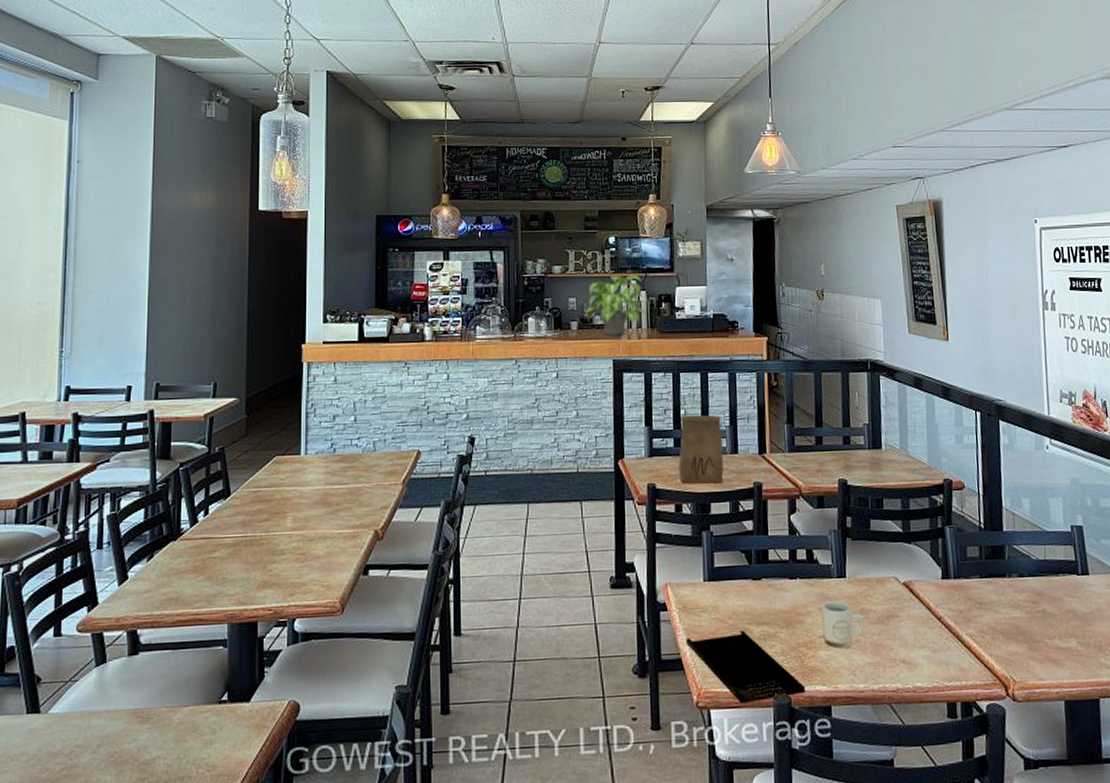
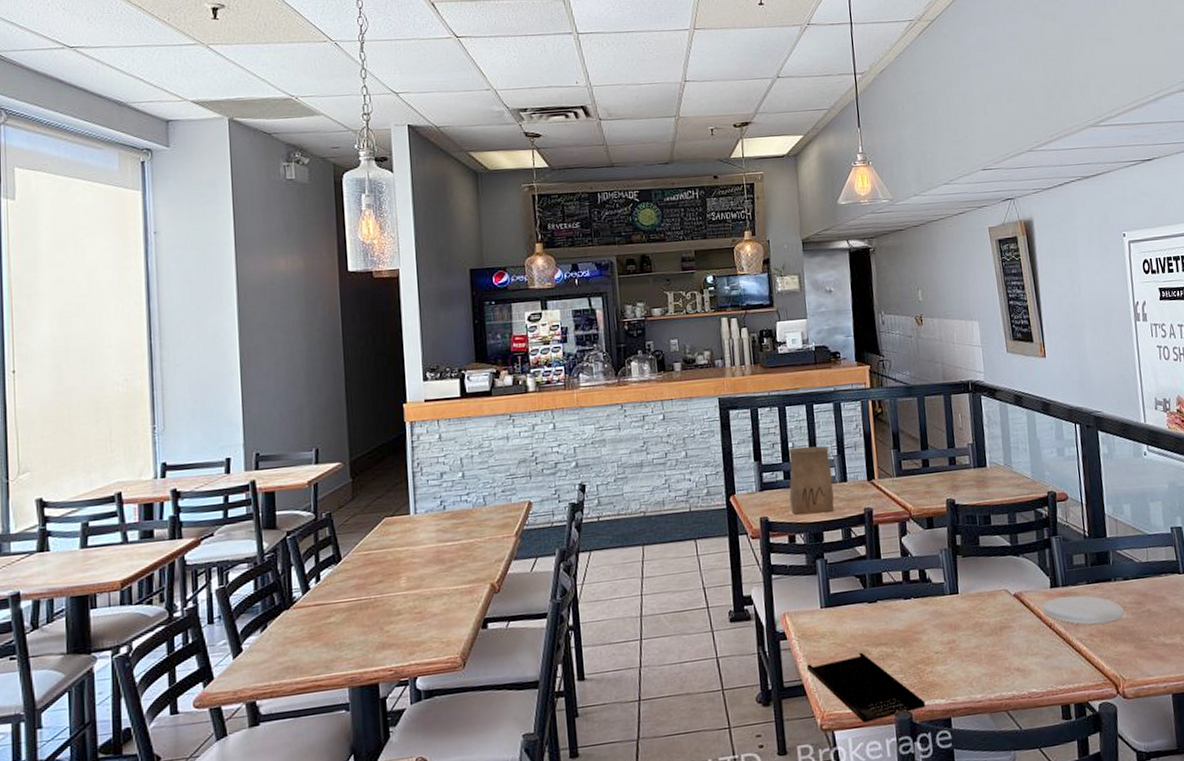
plant: present [586,273,647,337] -> none [687,311,750,376]
mug: present [821,601,864,649] -> none [936,617,979,663]
plate: none [933,588,1019,622] -> present [1043,595,1125,626]

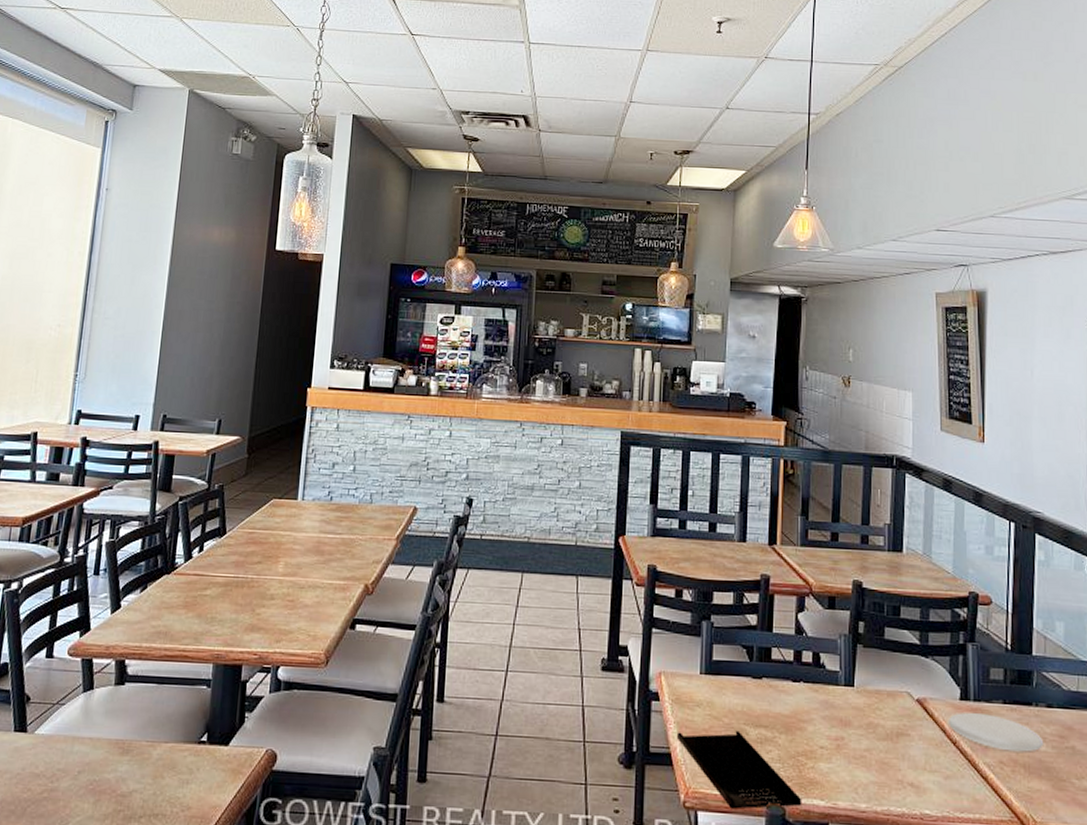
paper bag: present [789,445,834,515] -> none [682,496,731,572]

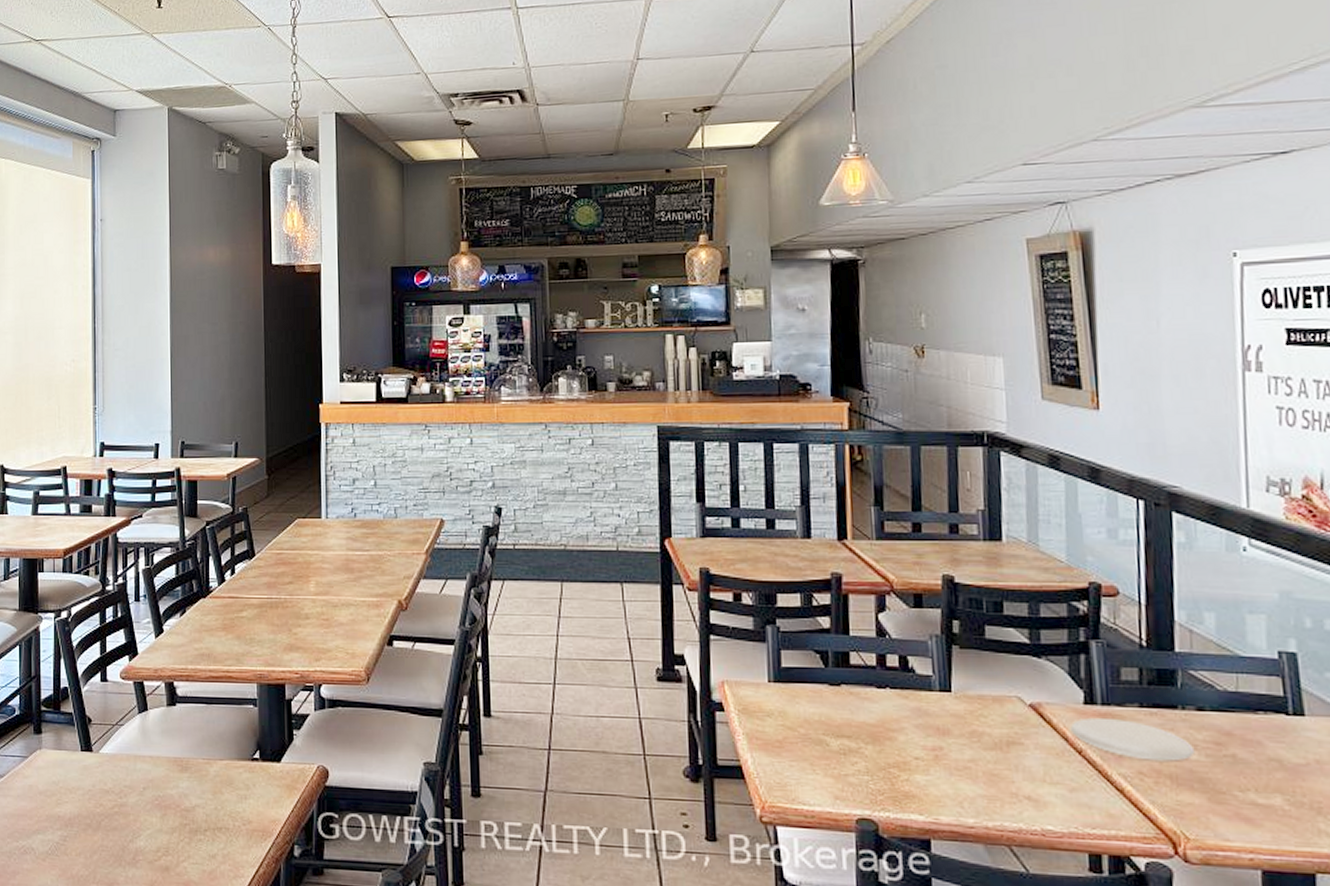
tray: present [676,730,802,810] -> none [746,741,898,825]

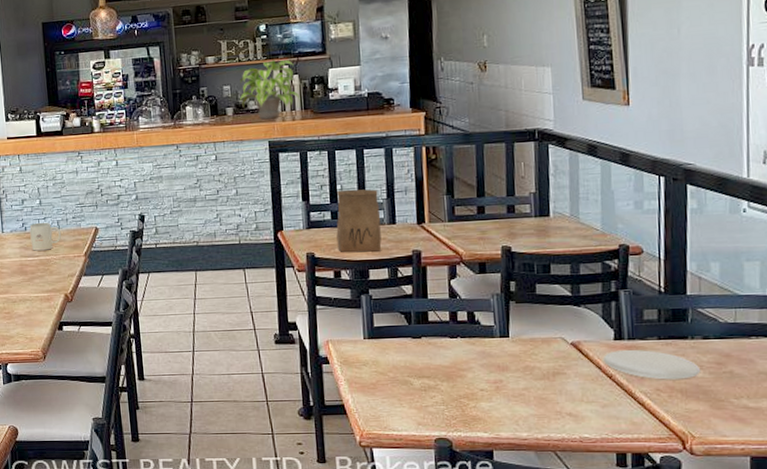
mug: none [360,508,399,544] -> present [29,222,62,251]
plant: none [624,327,698,400] -> present [240,59,300,120]
paper bag: none [737,491,793,571] -> present [336,189,382,253]

